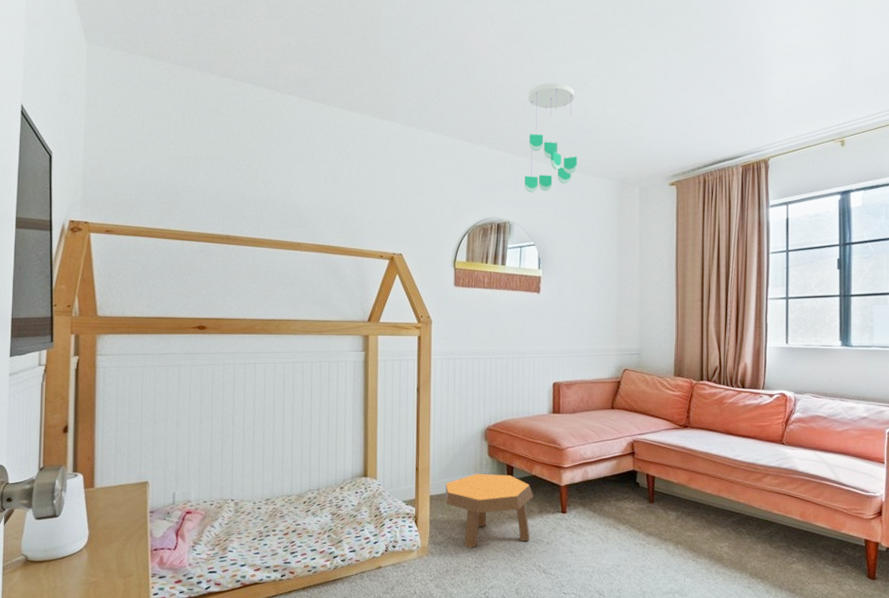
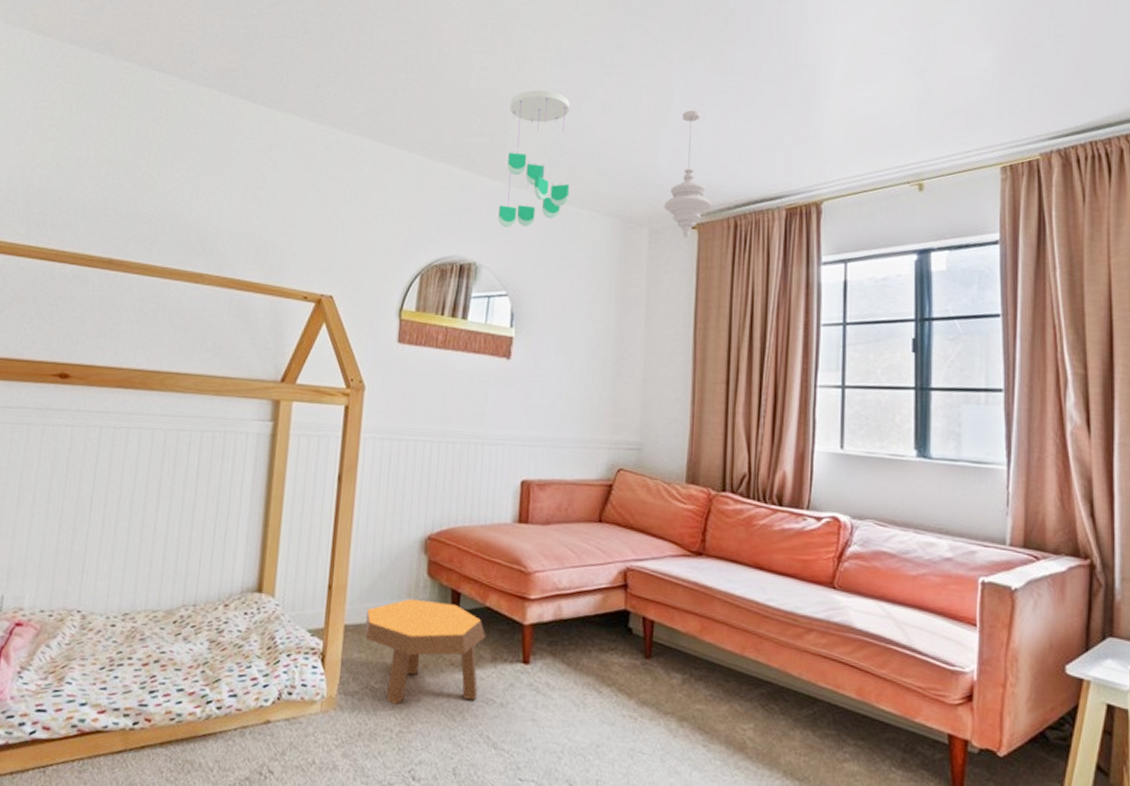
pendant light: none [650,92,686,193] -> present [664,110,712,238]

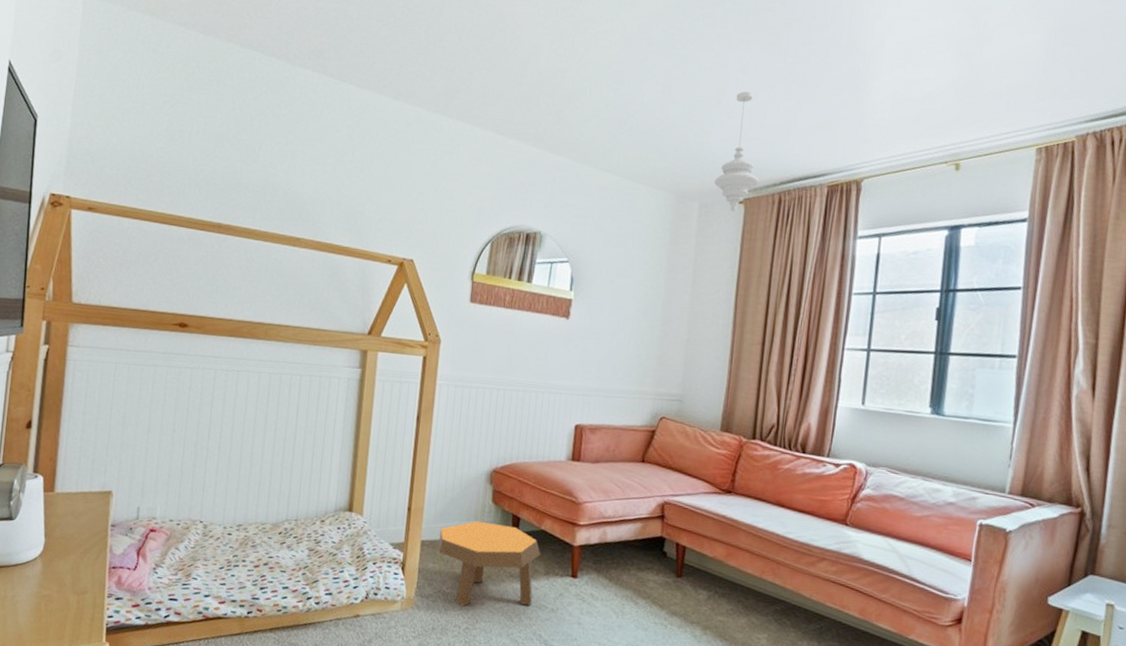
ceiling mobile: present [498,90,570,228] -> none [562,71,632,200]

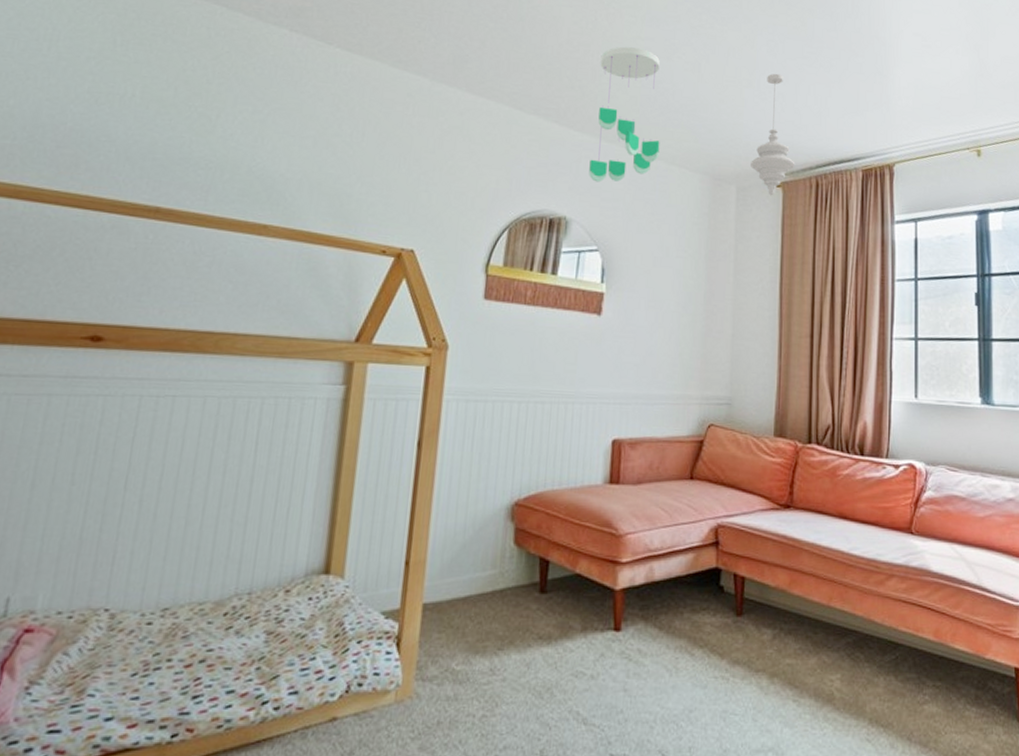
footstool: present [438,520,540,607] -> none [445,570,575,687]
ceiling mobile: none [562,71,632,200] -> present [589,46,660,183]

